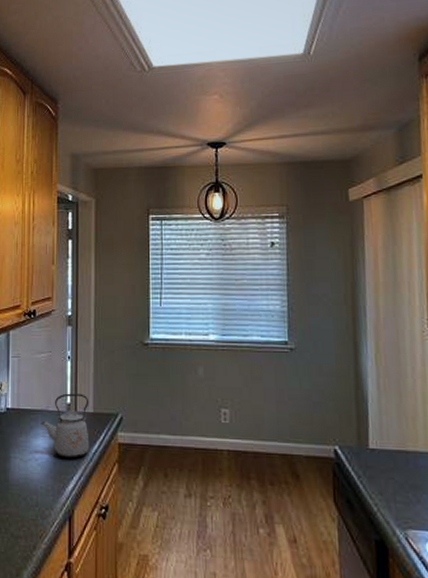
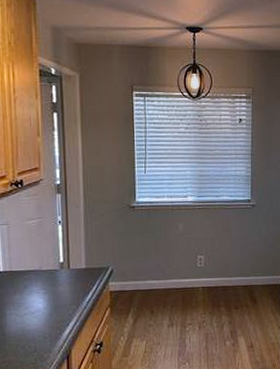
kettle: present [41,393,90,459] -> none [35,253,83,309]

